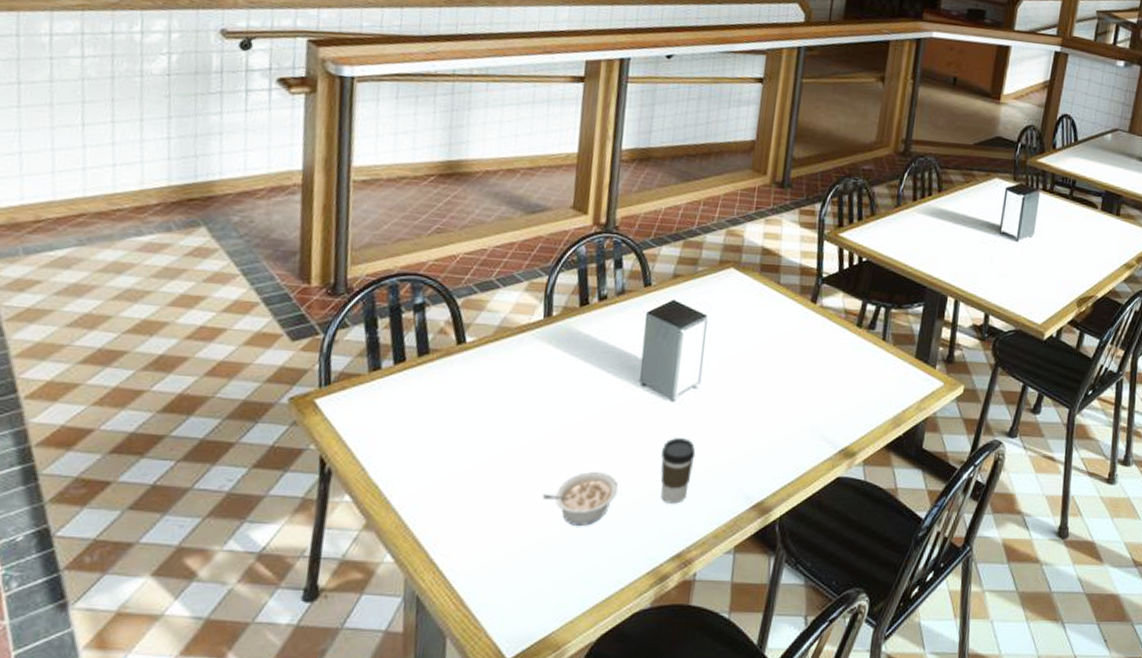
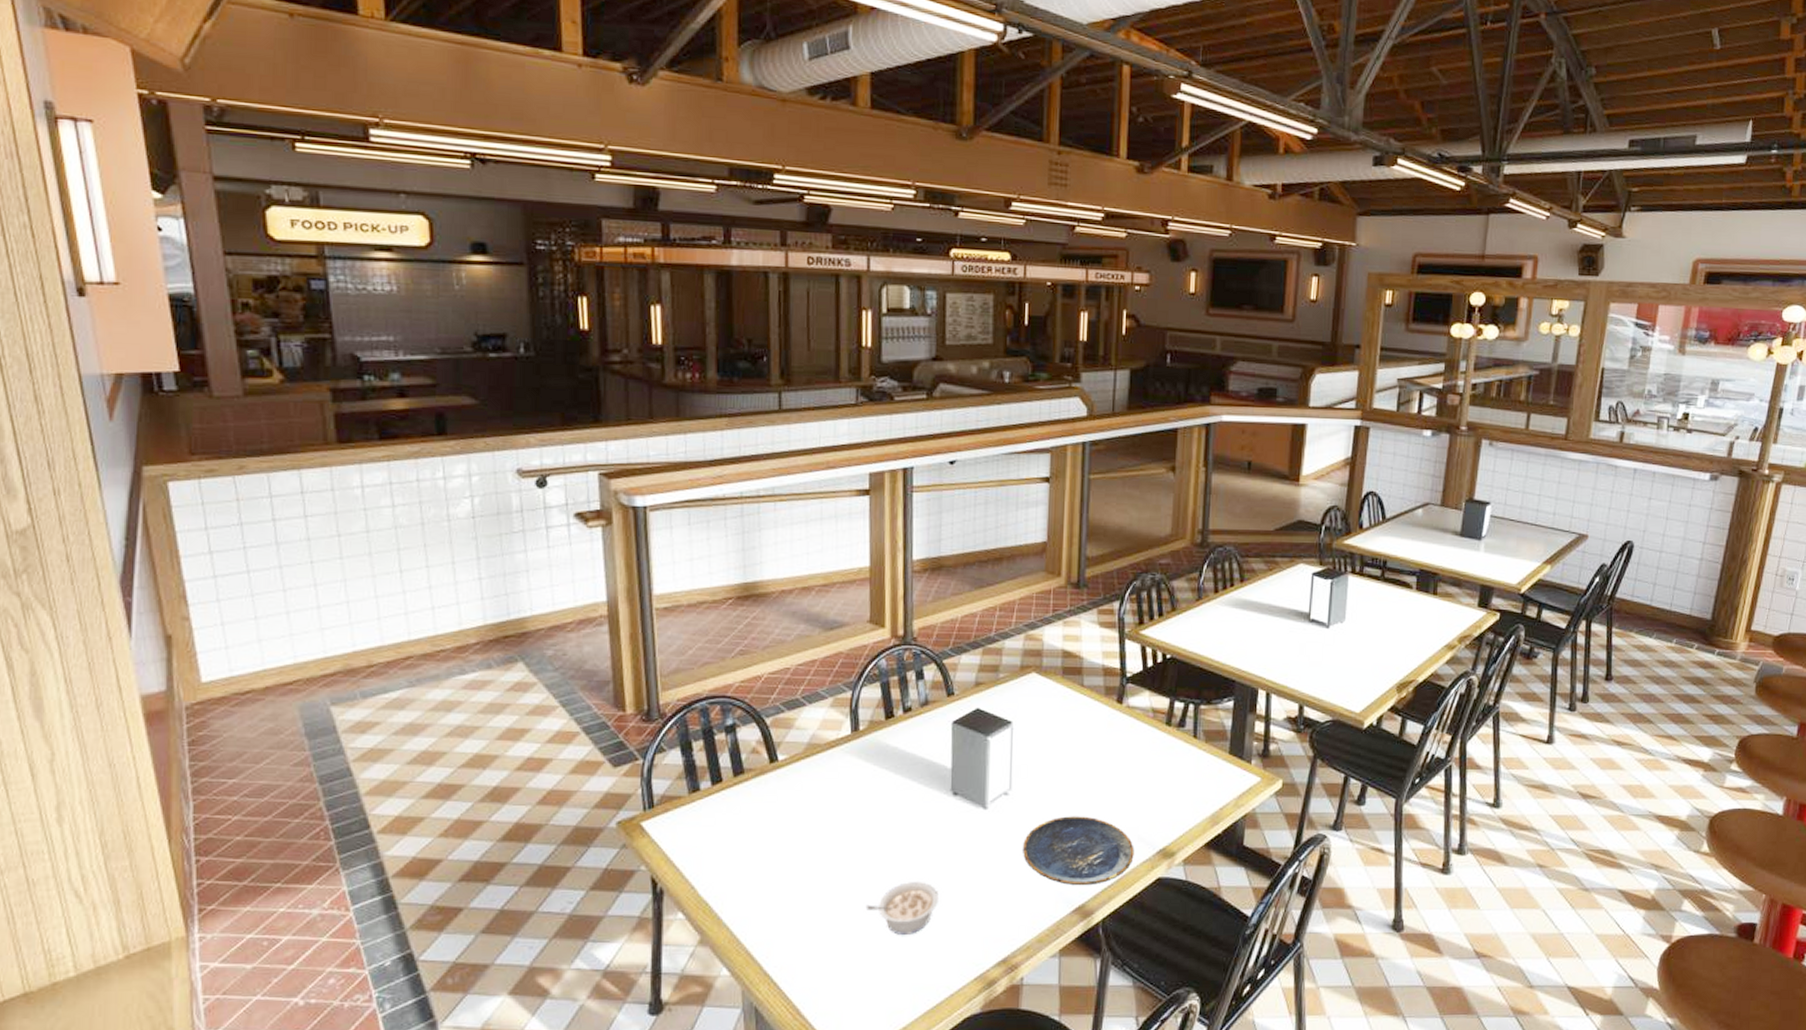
coffee cup: present [660,438,696,504] -> none [979,845,1013,910]
plate: none [706,412,817,483] -> present [1023,816,1134,886]

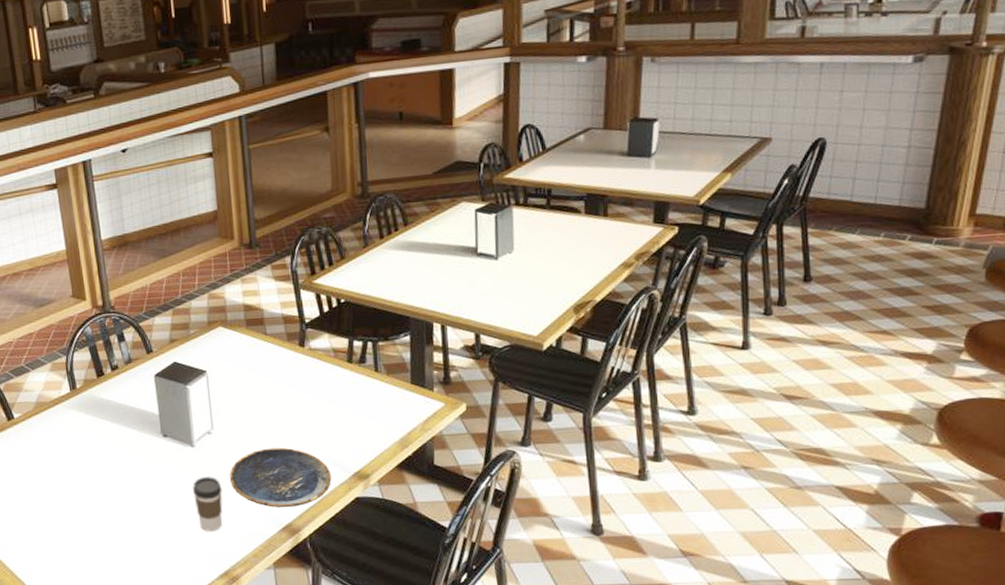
legume: present [865,882,940,935] -> none [102,511,164,555]
coffee cup: none [979,845,1013,910] -> present [193,477,223,532]

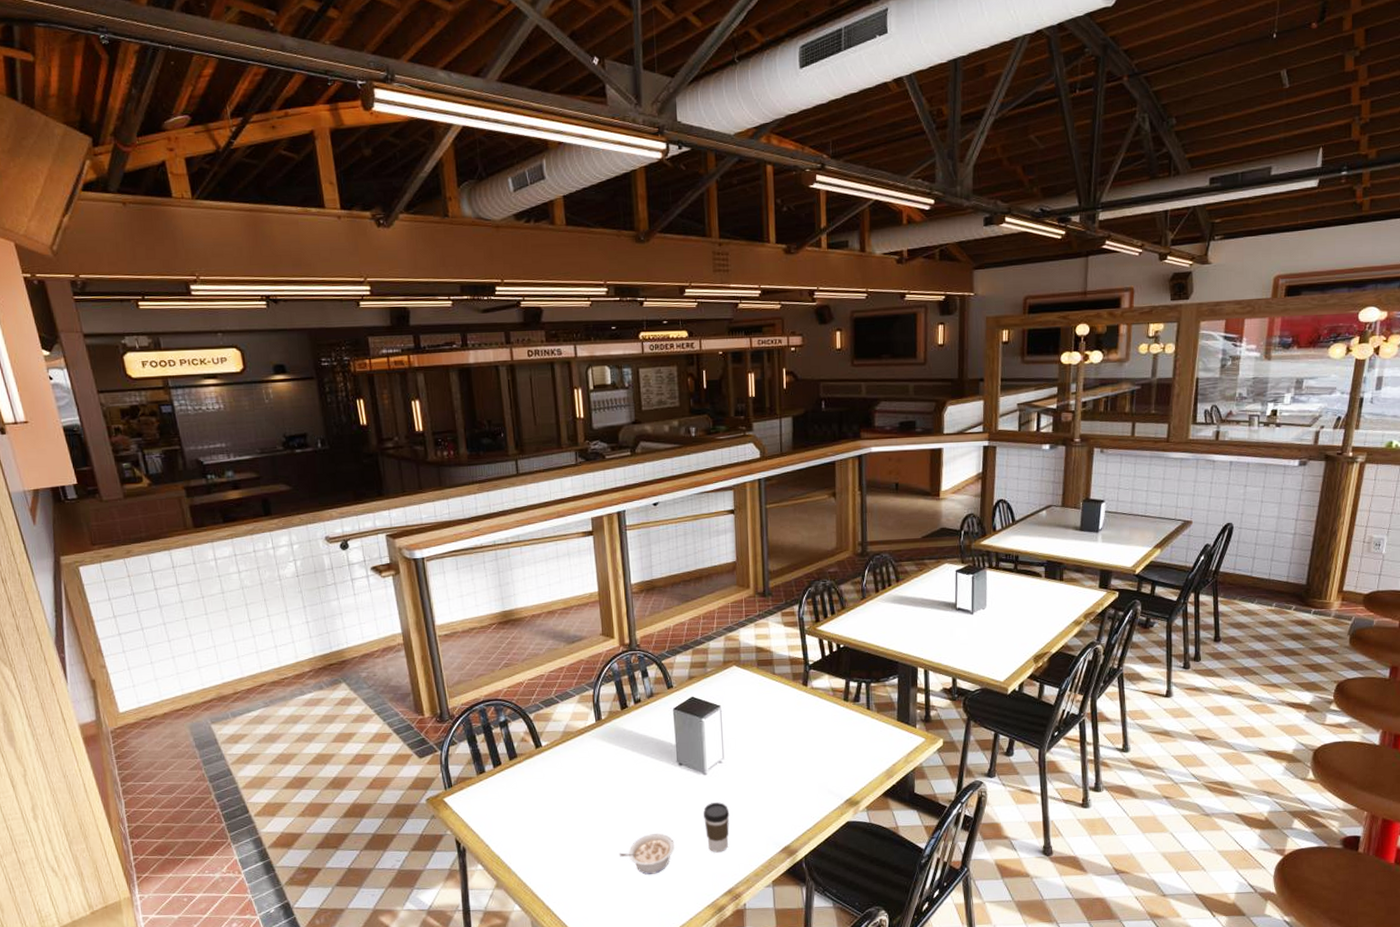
legume: none [102,511,164,555] -> present [619,833,675,875]
plate: present [230,447,332,508] -> none [737,776,826,831]

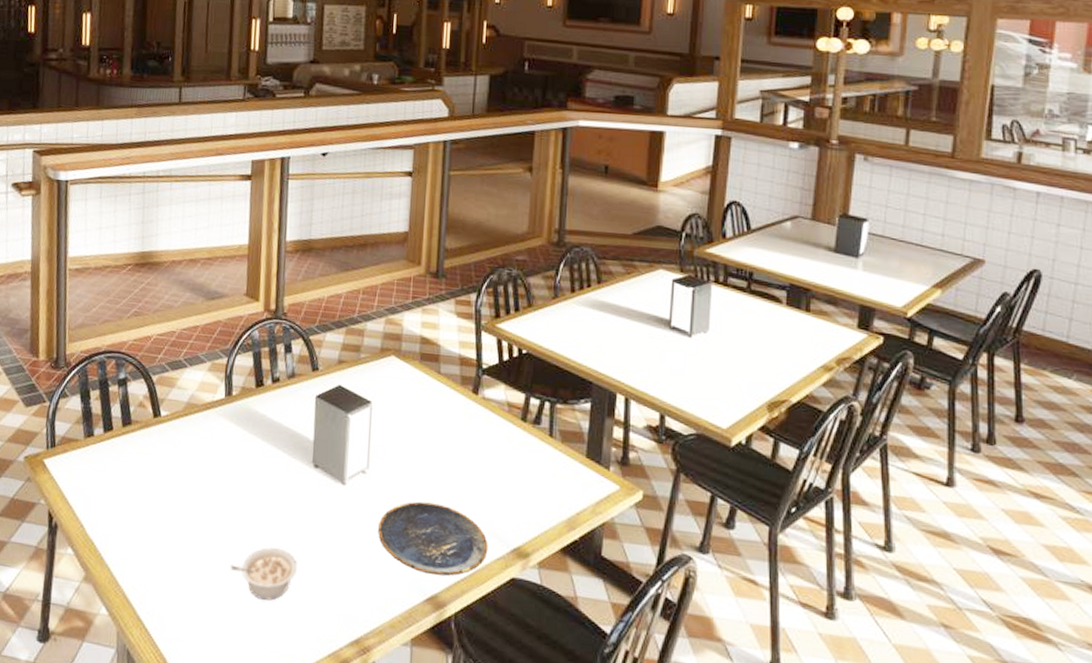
coffee cup: present [703,802,730,853] -> none [335,521,368,588]
plate: none [737,776,826,831] -> present [378,501,488,576]

